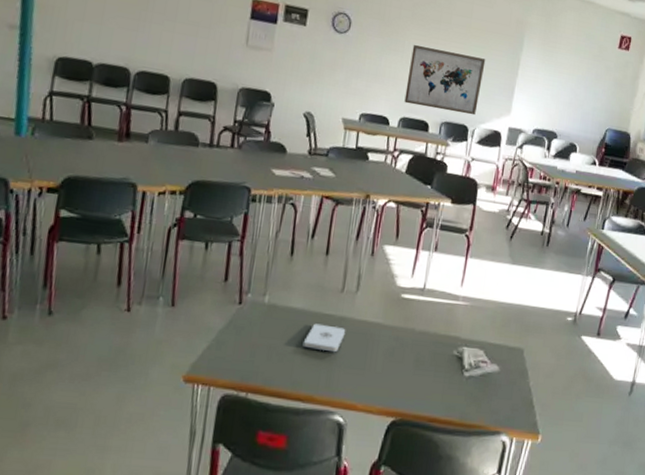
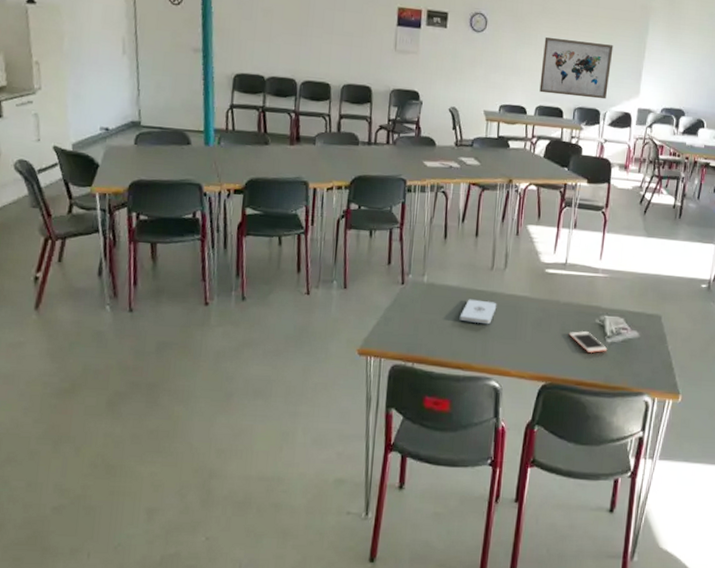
cell phone: none [423,363,465,388] -> present [568,331,608,354]

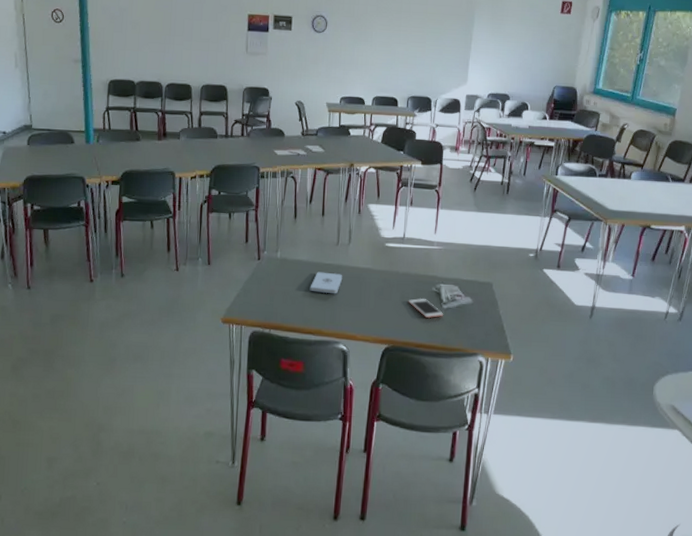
wall art: present [539,37,614,100] -> none [376,34,442,88]

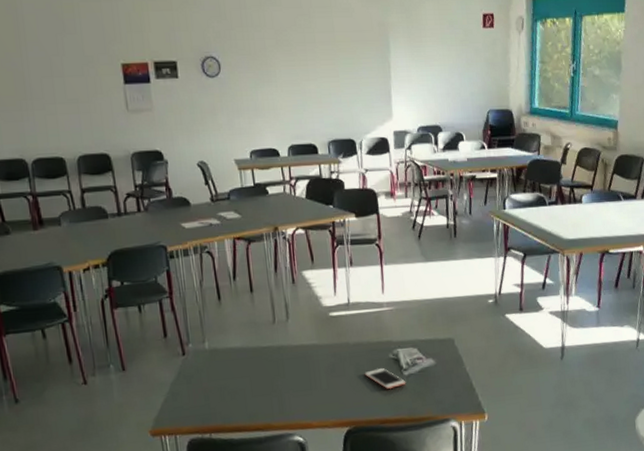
notepad: present [309,272,343,294] -> none [249,356,286,382]

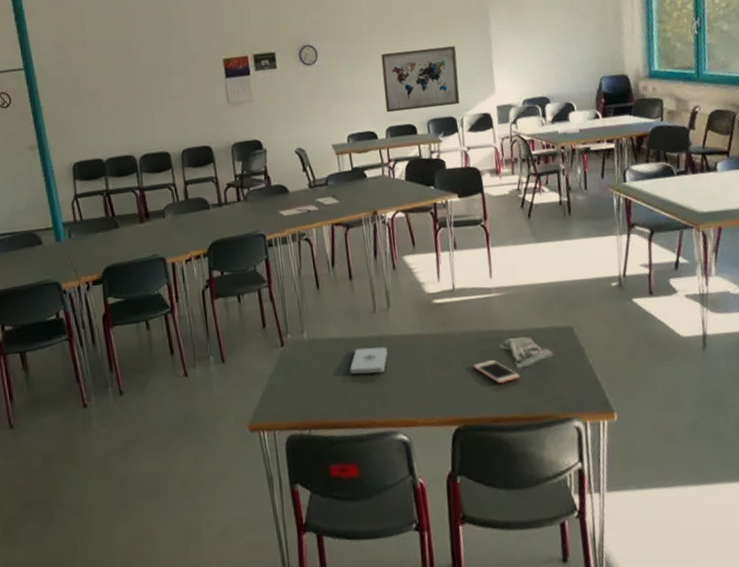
notepad: none [249,356,286,382] -> present [349,346,388,374]
wall art: none [284,69,359,131] -> present [380,46,460,113]

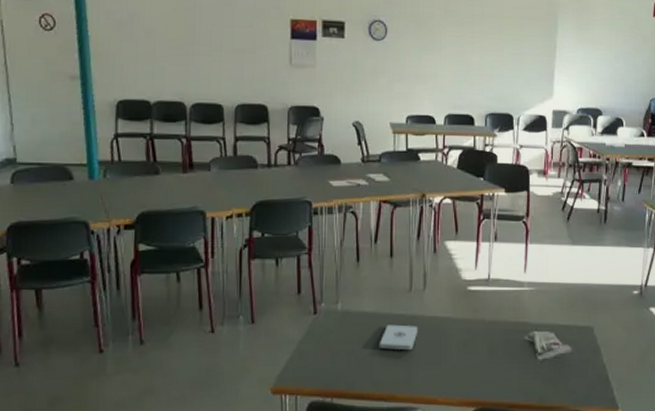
wall art: present [380,46,460,113] -> none [447,42,522,103]
cell phone: present [473,360,521,384] -> none [497,350,540,373]

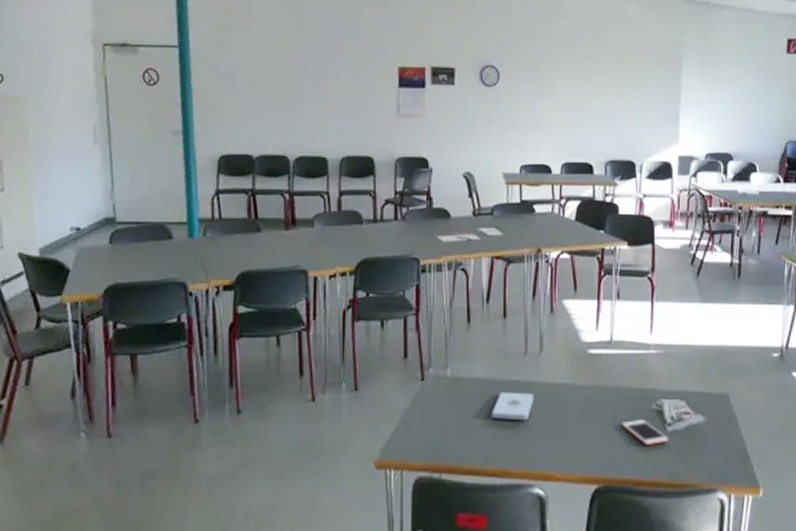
cell phone: none [497,350,540,373] -> present [621,420,669,446]

